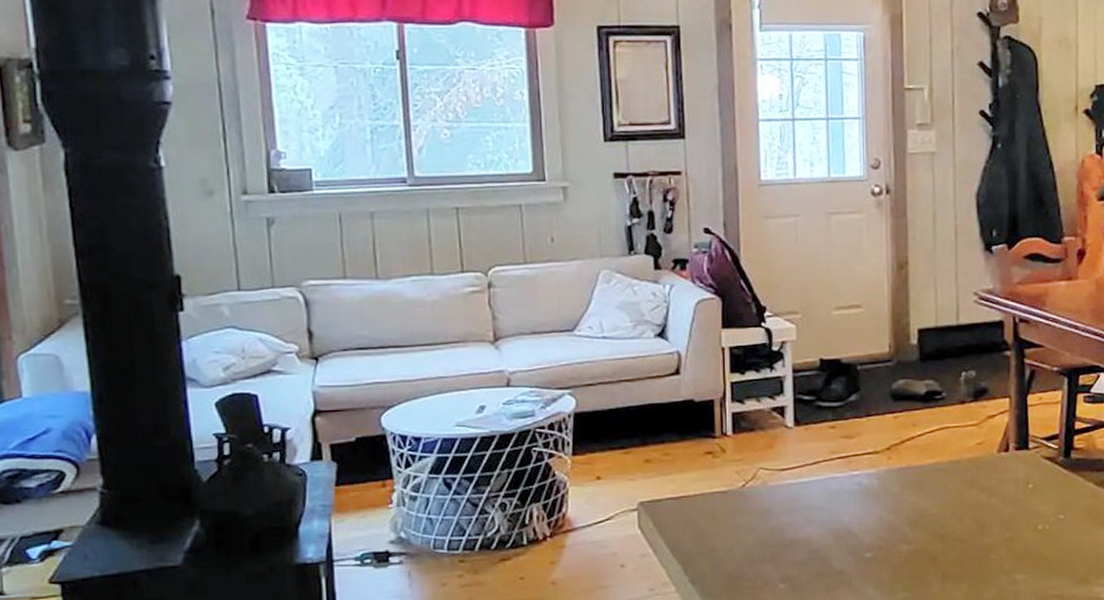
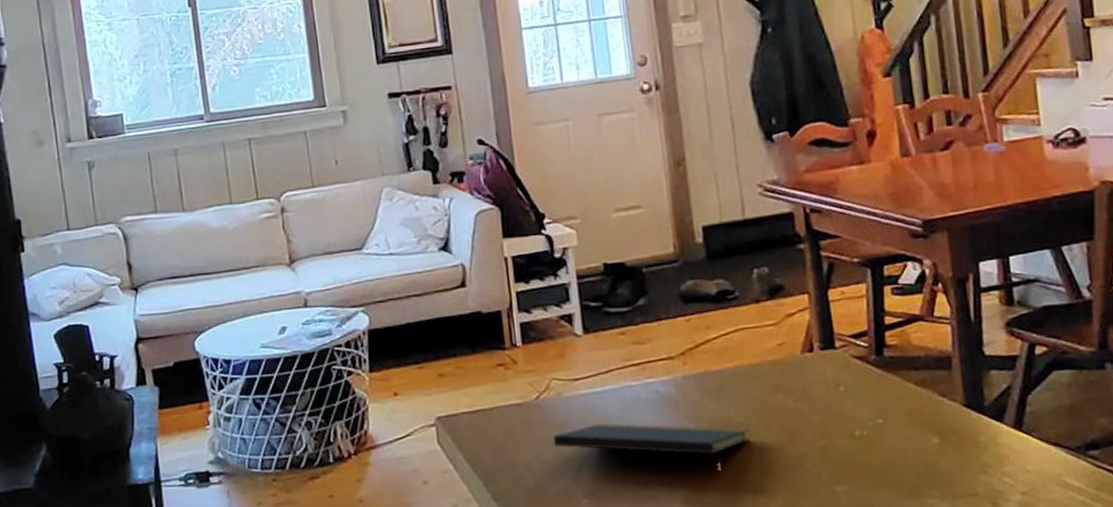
notepad: none [755,512,943,565] -> present [553,423,750,477]

